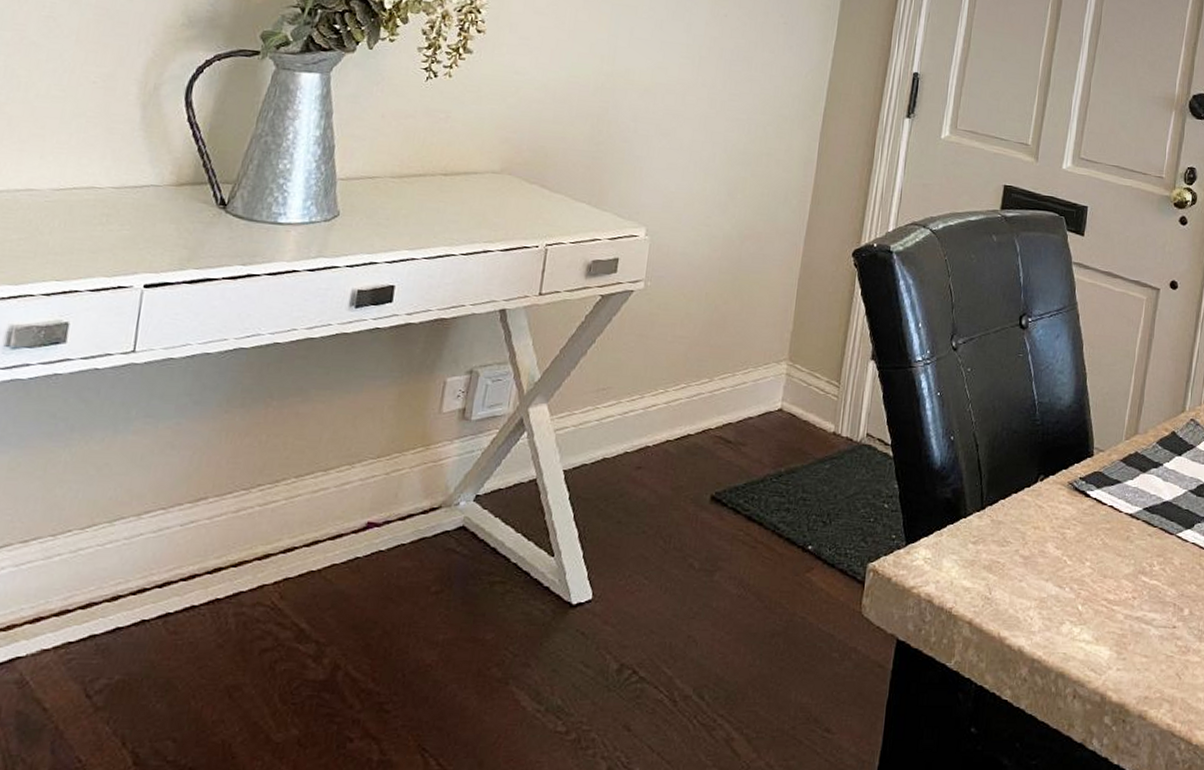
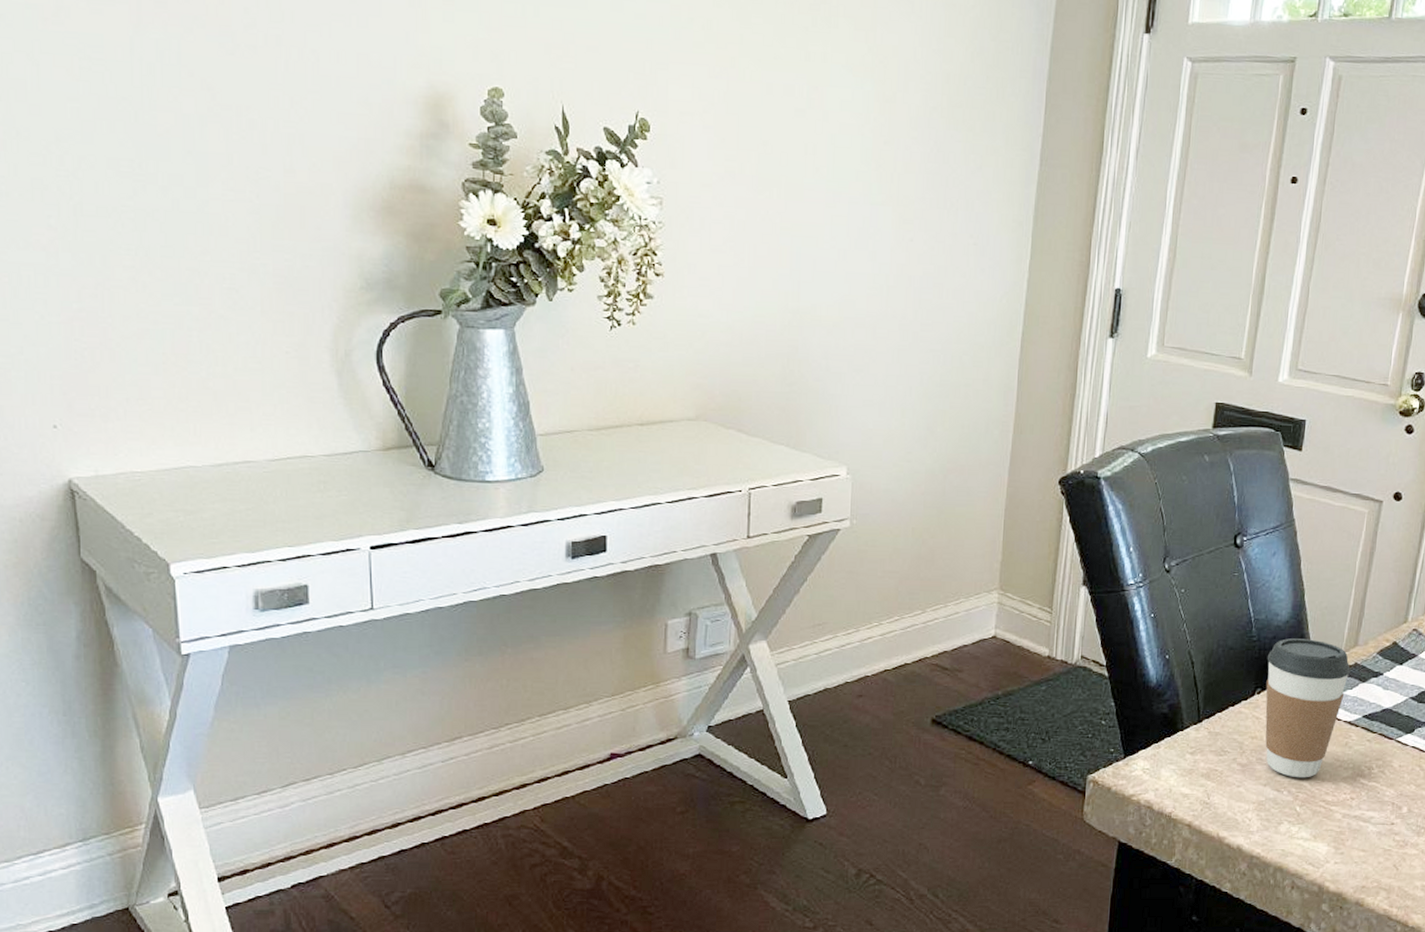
coffee cup: none [1047,423,1131,574] -> present [1265,638,1350,778]

